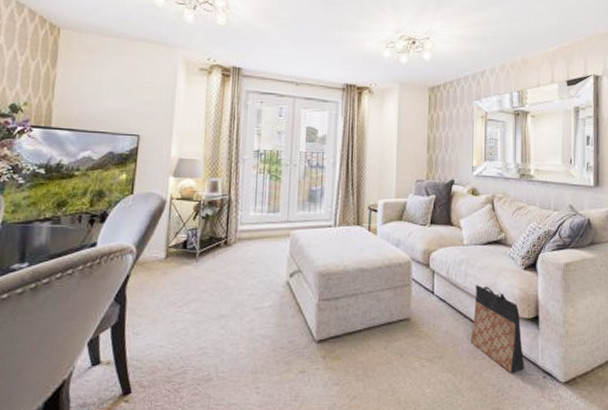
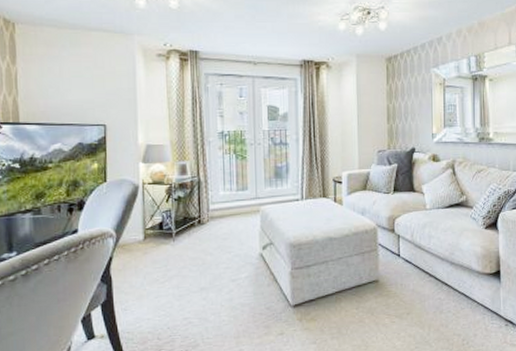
bag: present [470,285,525,373] -> none [436,246,488,323]

